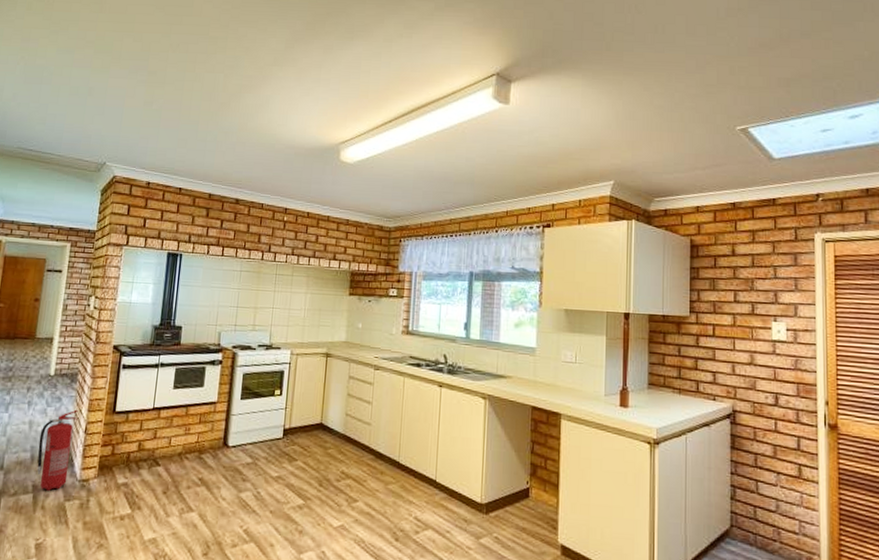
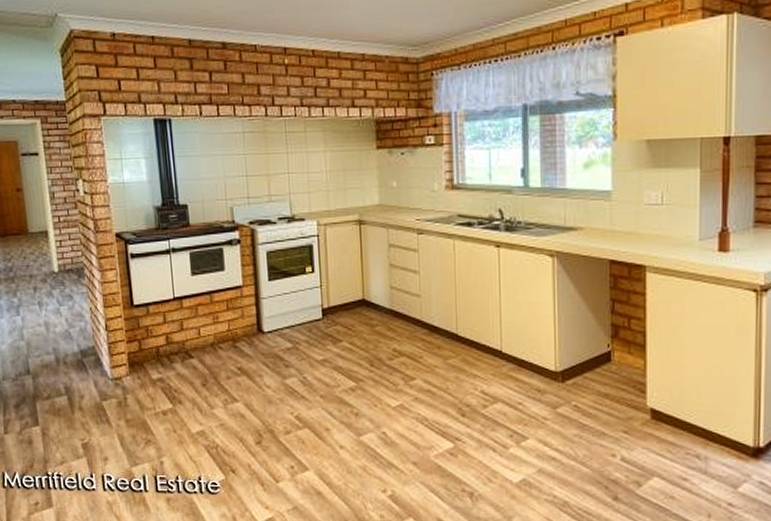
fire extinguisher: present [36,409,79,491] -> none [59,306,99,391]

